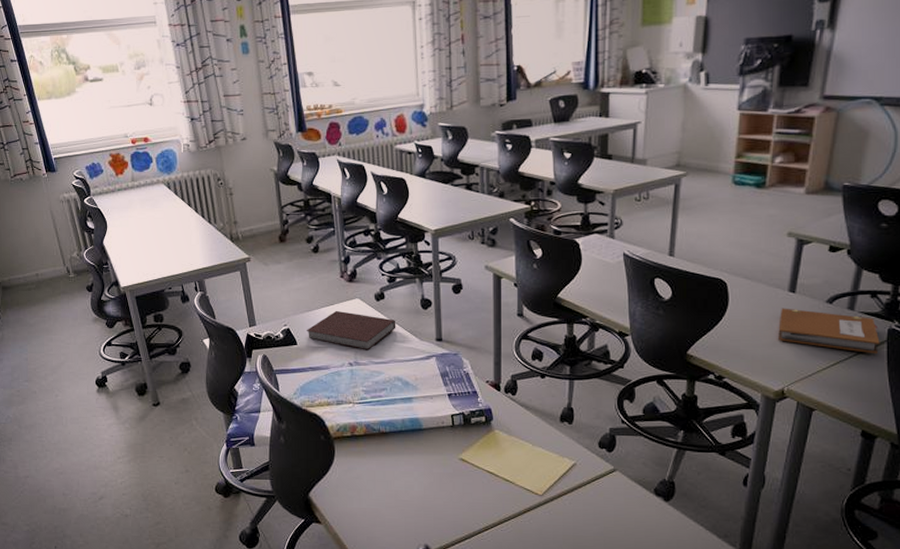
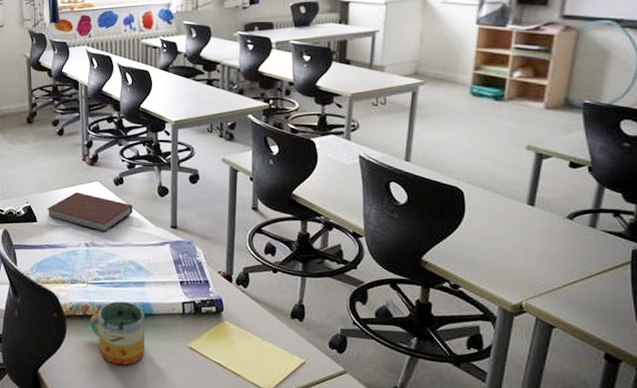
mug: none [359,418,416,482] -> present [90,301,146,365]
notebook: present [778,308,880,354] -> none [516,220,624,275]

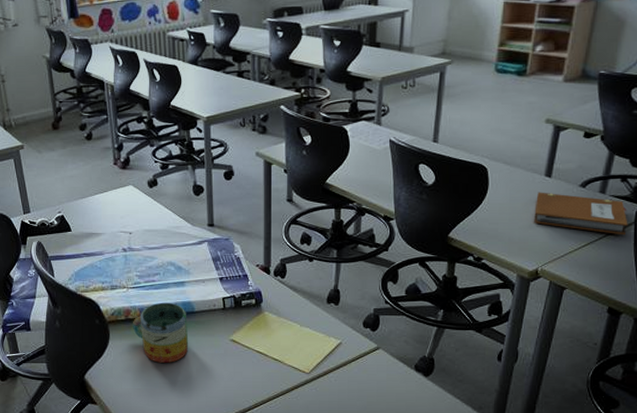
notebook: present [47,191,133,233] -> none [81,197,169,236]
notebook: none [516,220,624,275] -> present [534,192,628,236]

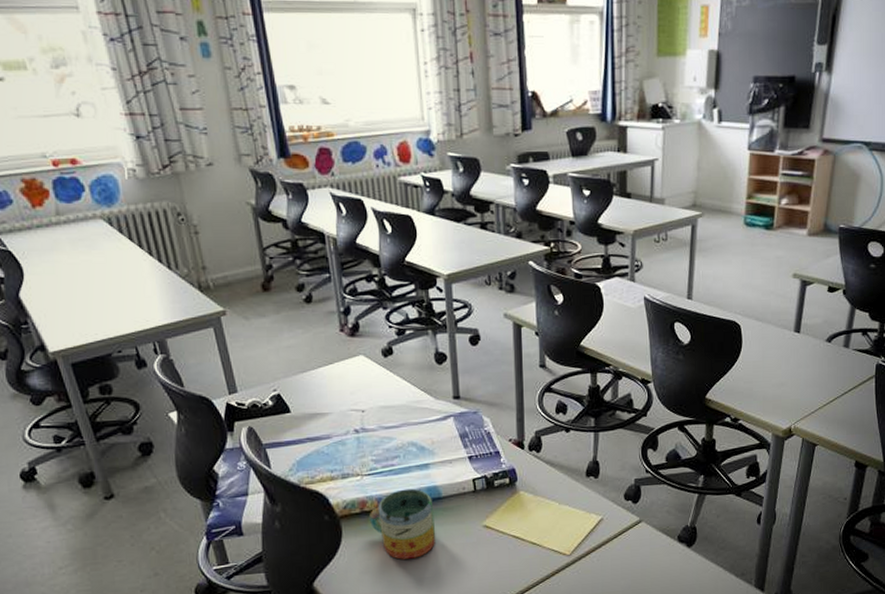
notebook: present [534,192,628,236] -> none [786,348,870,389]

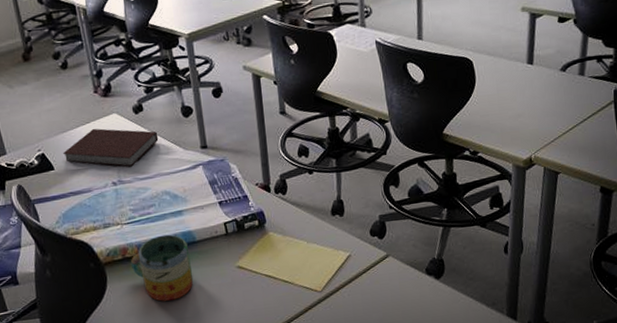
notebook: none [302,370,408,414] -> present [63,128,159,167]

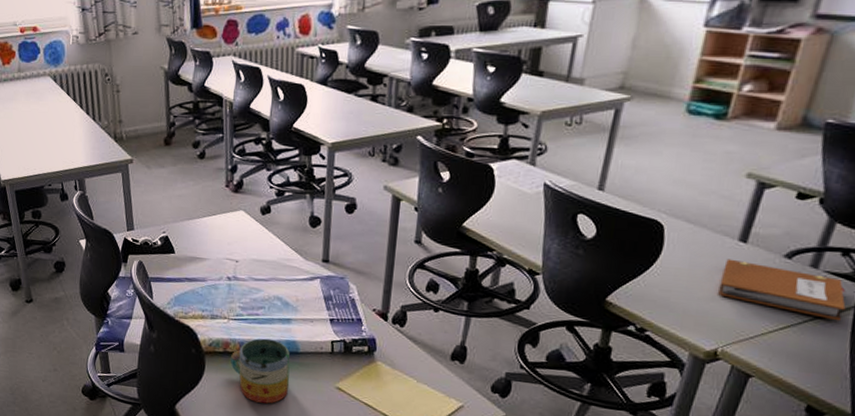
notebook: present [63,128,159,167] -> none [186,221,281,266]
notebook: none [521,79,609,115] -> present [718,258,847,321]

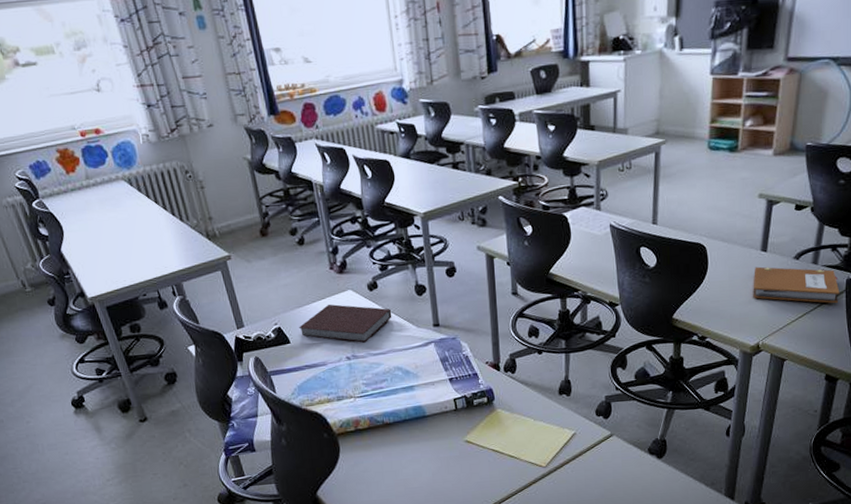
notebook: none [186,221,281,266] -> present [299,304,392,343]
mug: present [231,338,290,404] -> none [363,408,423,472]

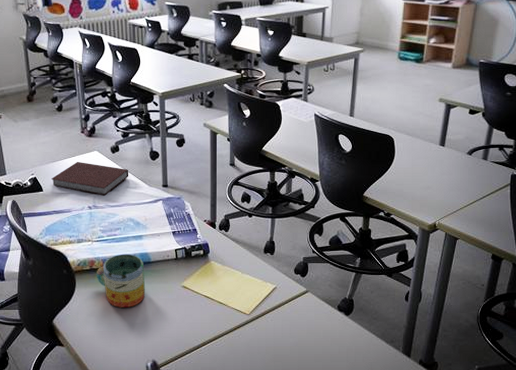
mug: none [363,408,423,472] -> present [97,254,146,308]
notebook: present [753,266,840,304] -> none [432,158,506,195]

